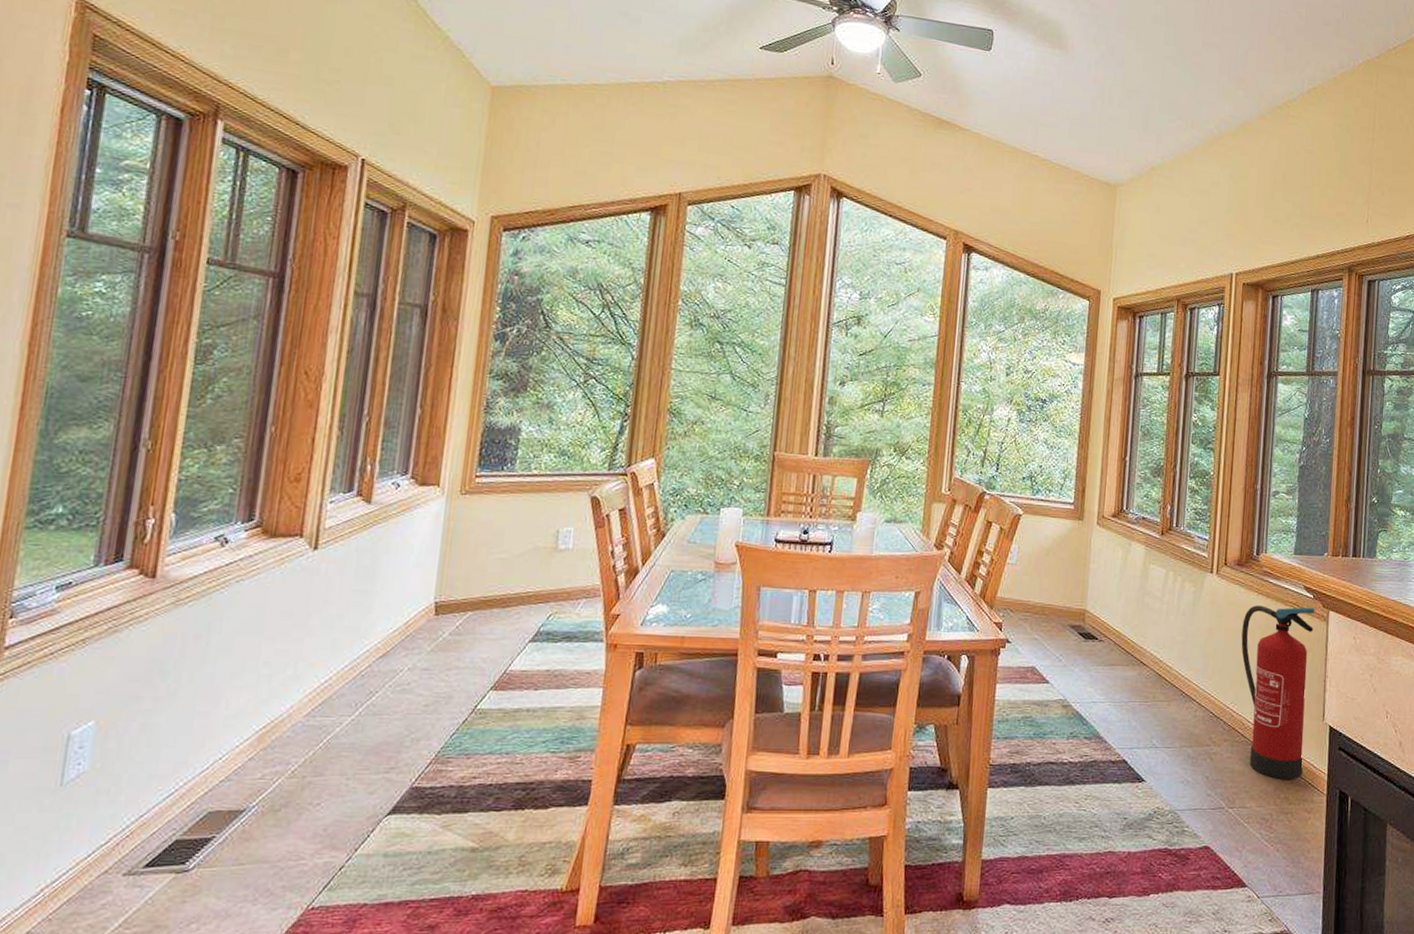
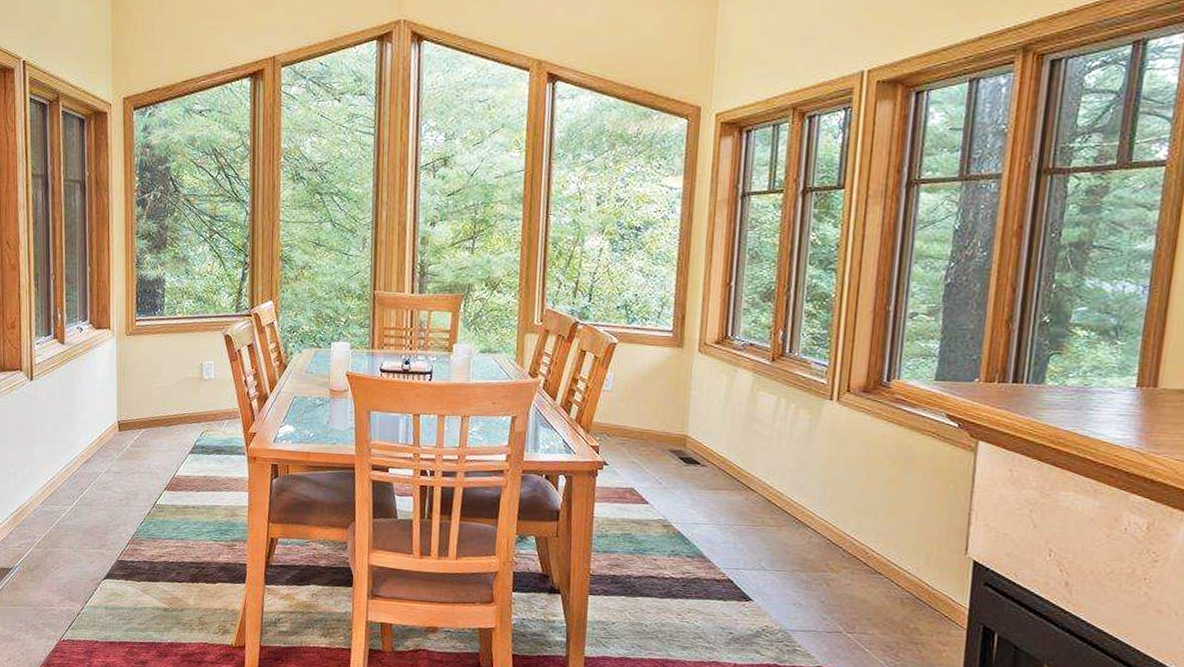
fire extinguisher: present [1241,605,1315,780] -> none [865,433,961,611]

